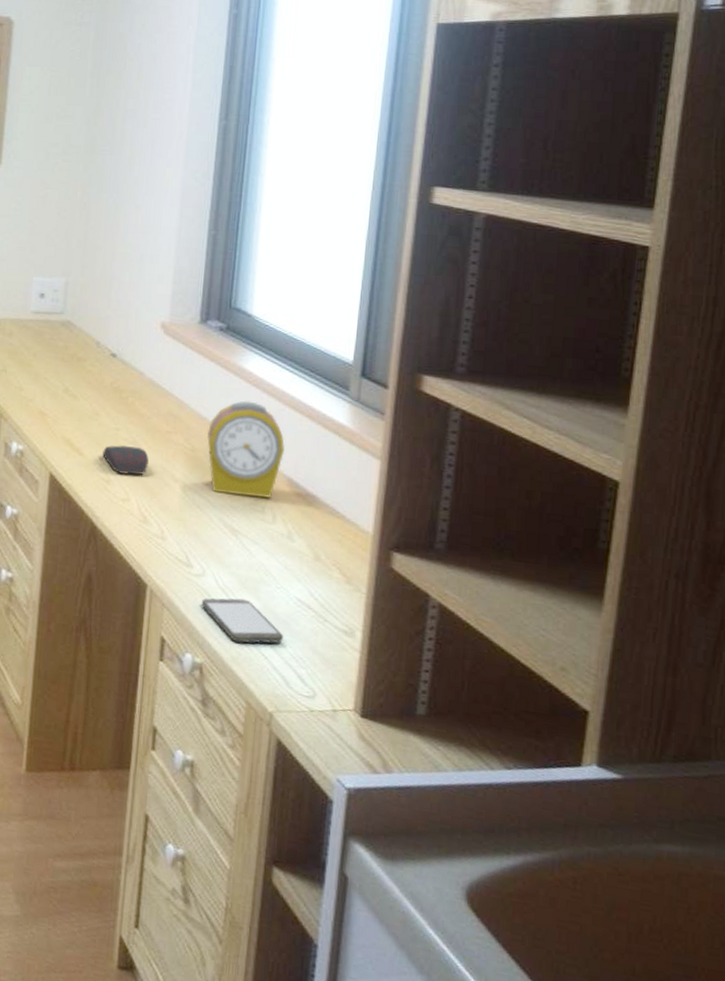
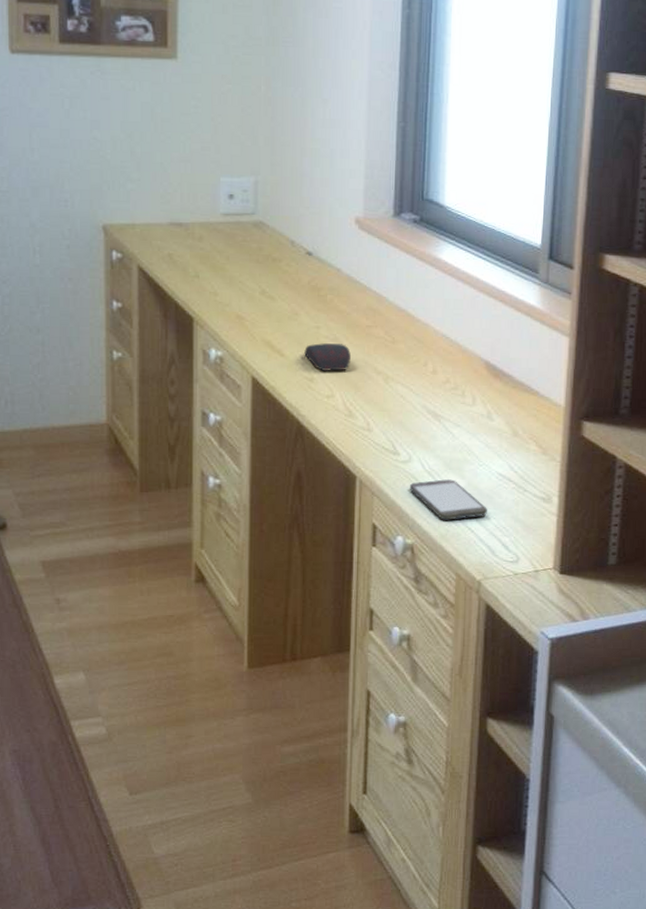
alarm clock: present [207,401,285,498] -> none [407,290,481,382]

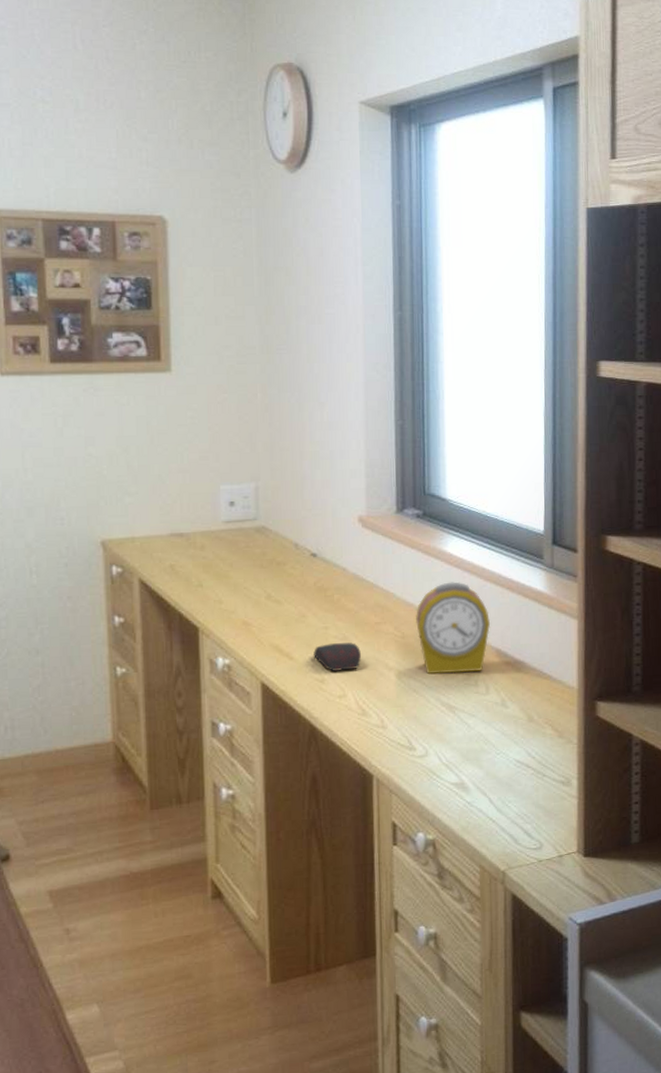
alarm clock: none [407,290,481,382] -> present [416,581,490,675]
smartphone: present [409,479,487,520] -> none [427,770,507,812]

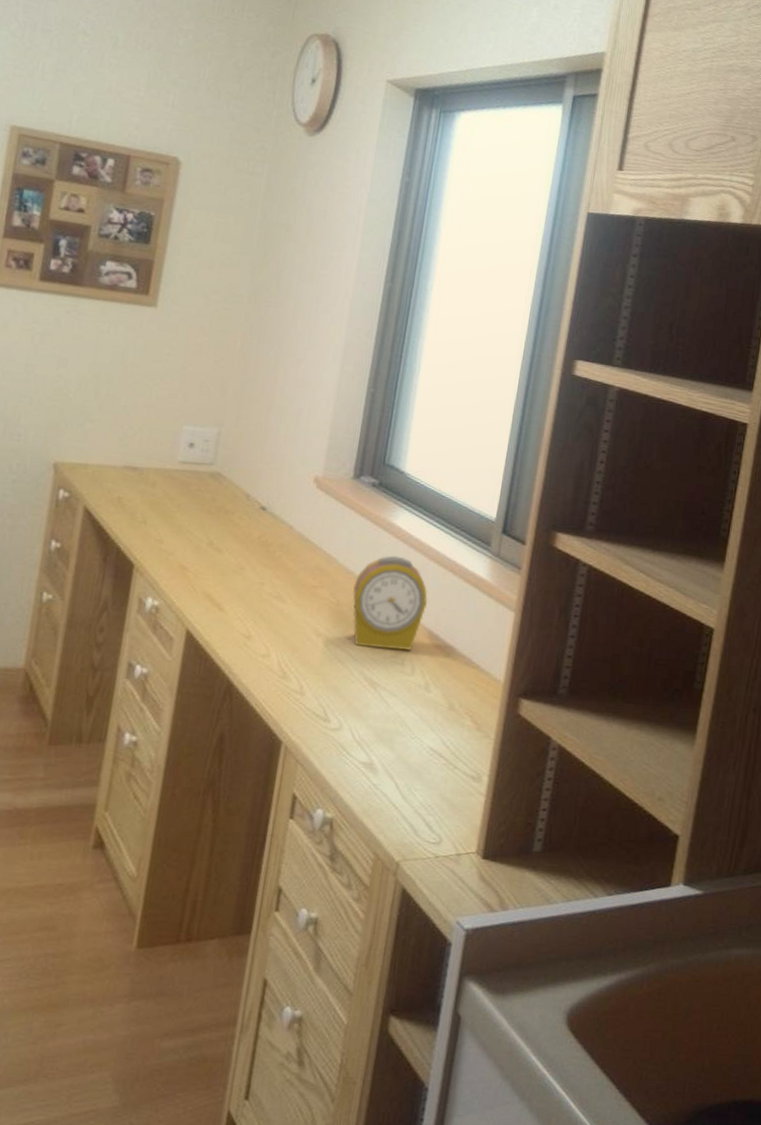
computer mouse: present [314,642,361,671] -> none [244,600,293,630]

